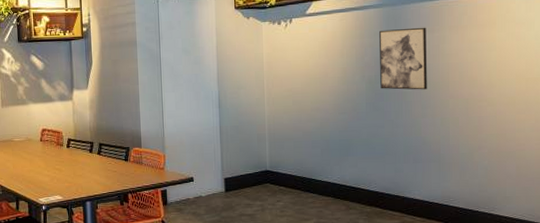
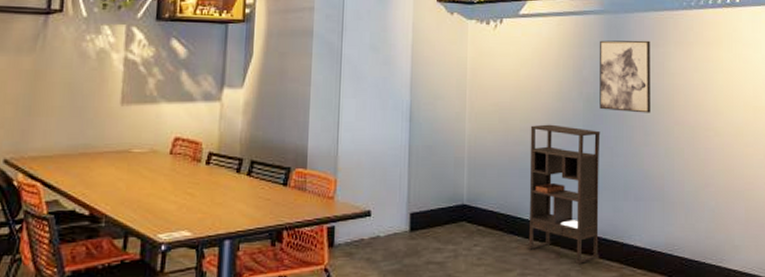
bookshelf: none [320,103,384,215] -> present [527,124,601,265]

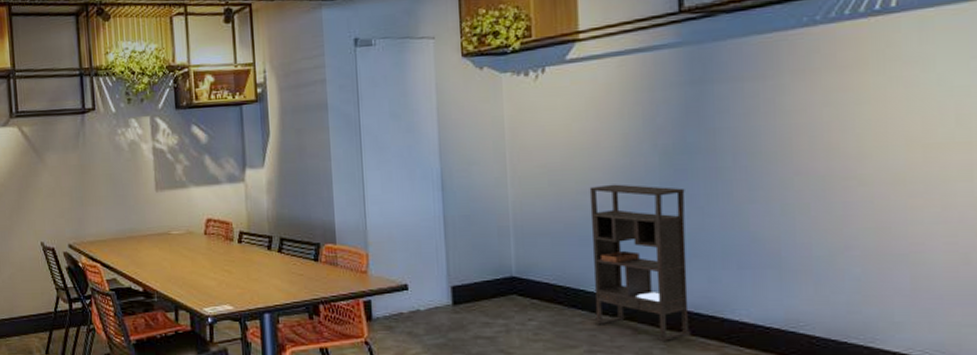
wall art: present [599,40,650,113] -> none [678,72,757,164]

